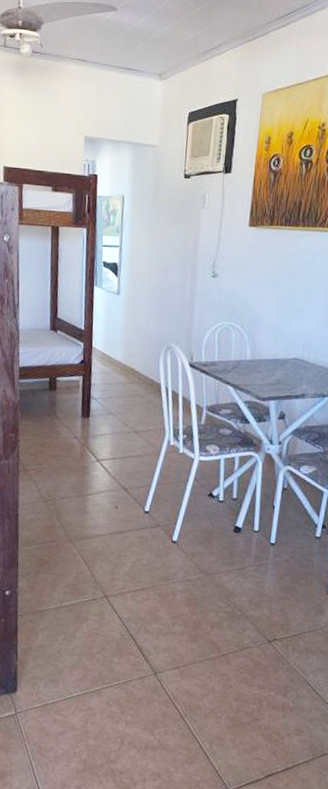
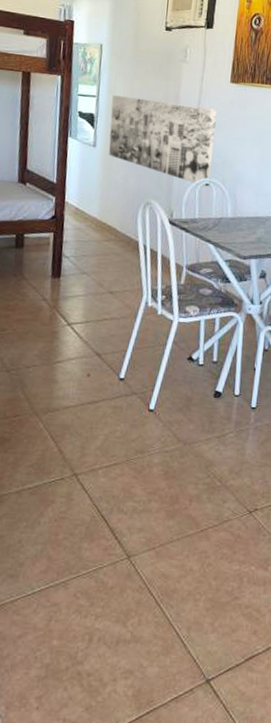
wall art: none [131,244,236,331] -> present [108,95,217,187]

